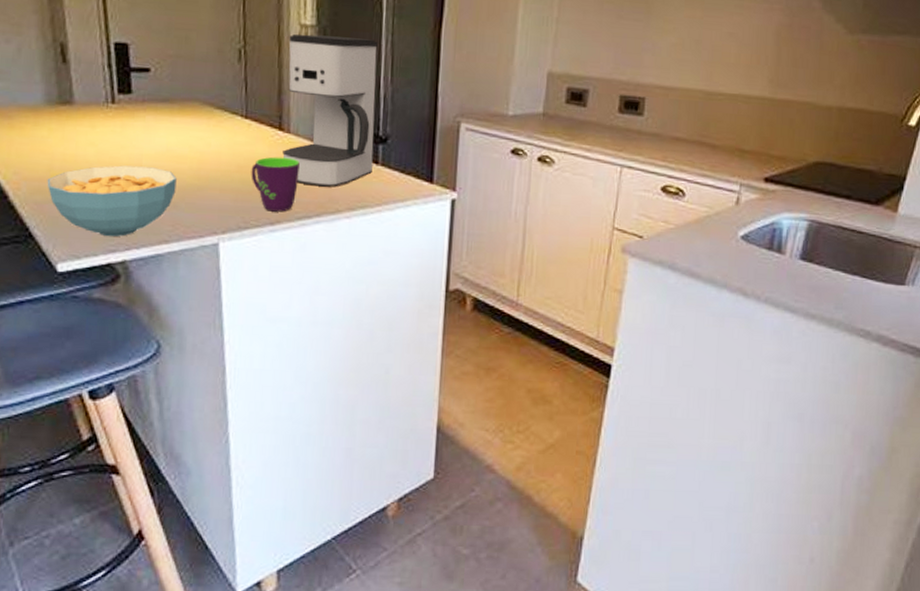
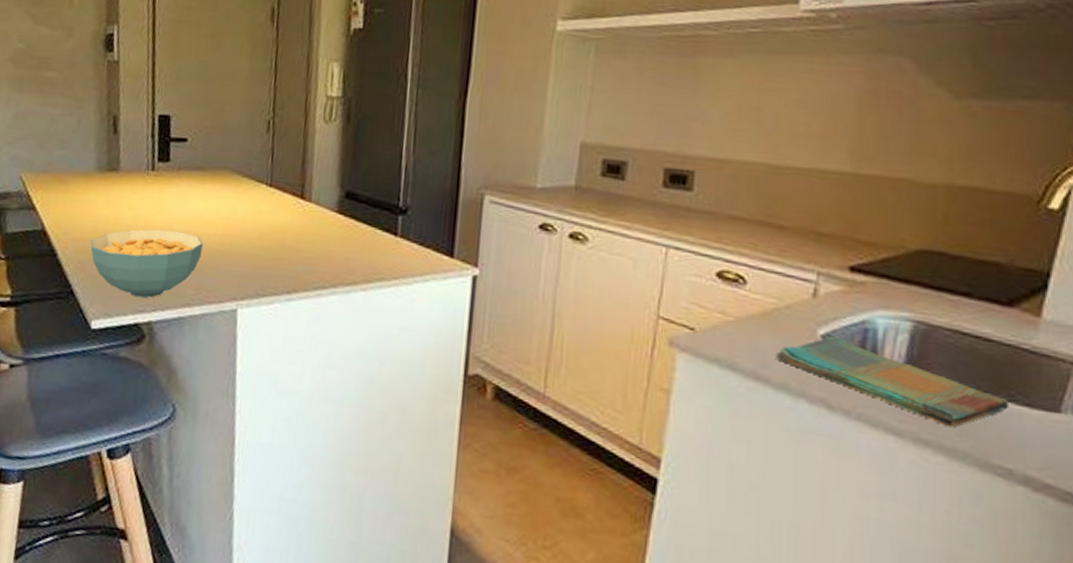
mug: present [251,156,300,212] -> none [271,225,319,281]
coffee maker: present [282,34,378,187] -> none [303,105,402,258]
dish towel: none [705,236,872,303] -> present [775,335,1010,428]

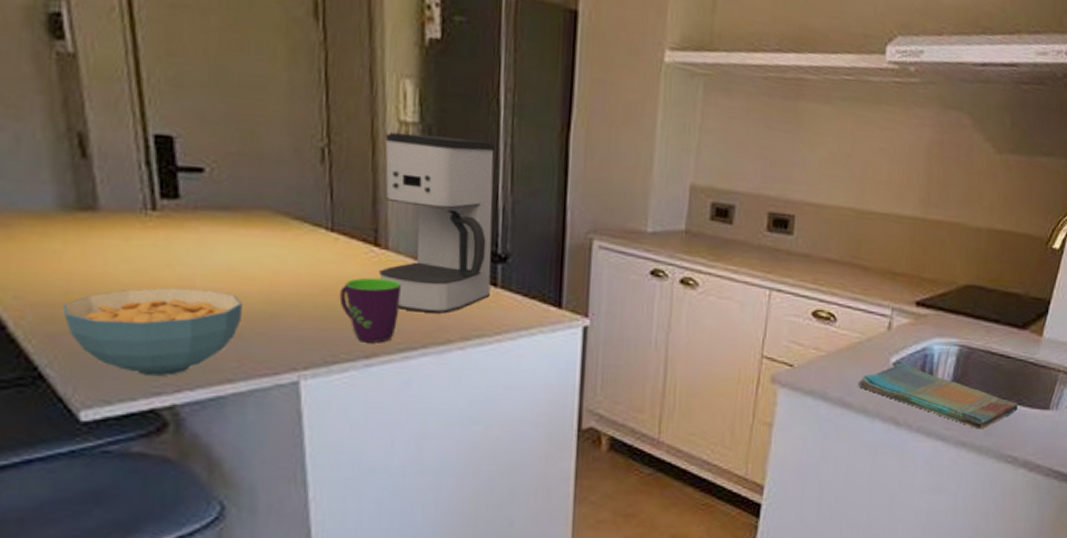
mug: none [271,225,319,281] -> present [339,277,401,343]
coffee maker: none [303,105,402,258] -> present [379,132,495,314]

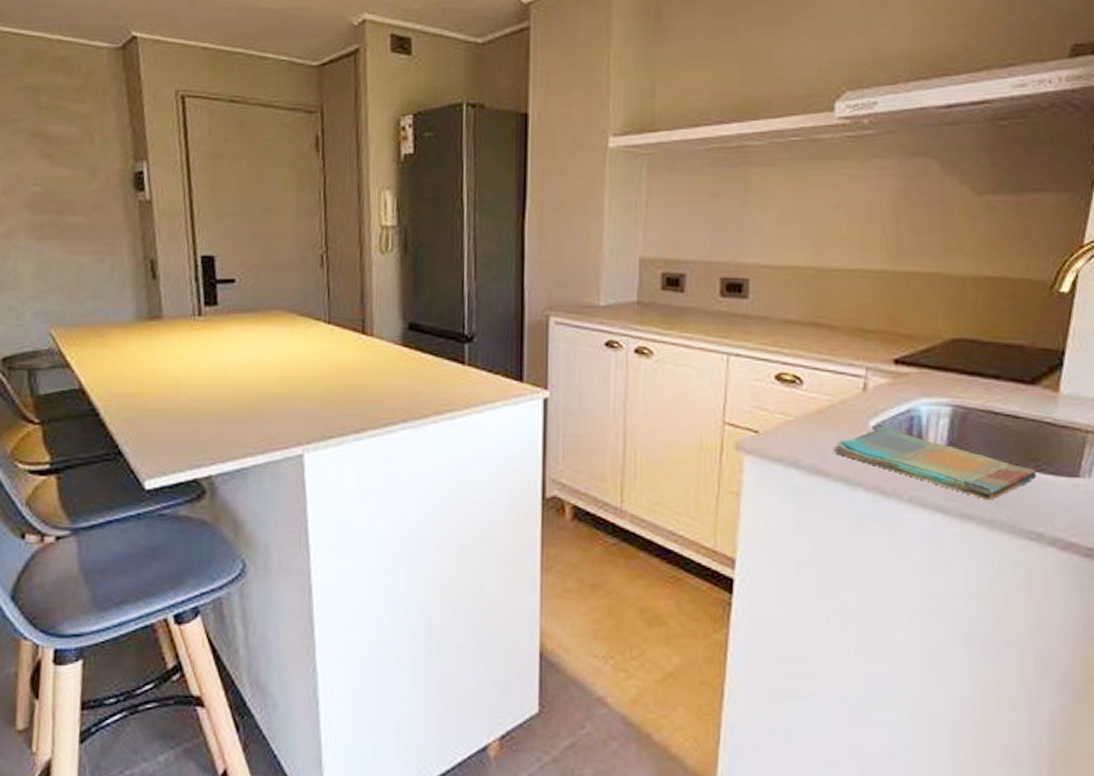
cereal bowl: present [62,287,243,377] -> none [136,378,261,452]
mug: present [339,277,401,343] -> none [335,361,384,419]
coffee maker: present [379,132,495,314] -> none [366,235,460,391]

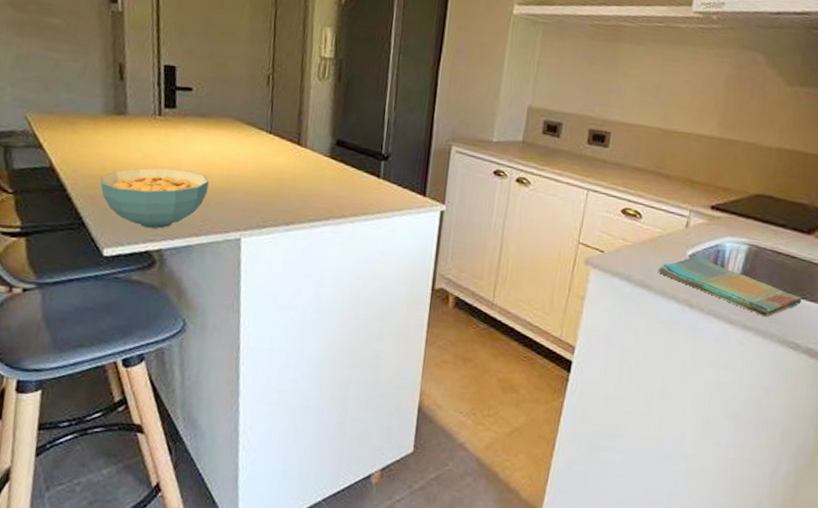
cereal bowl: none [136,378,261,452] -> present [100,168,209,229]

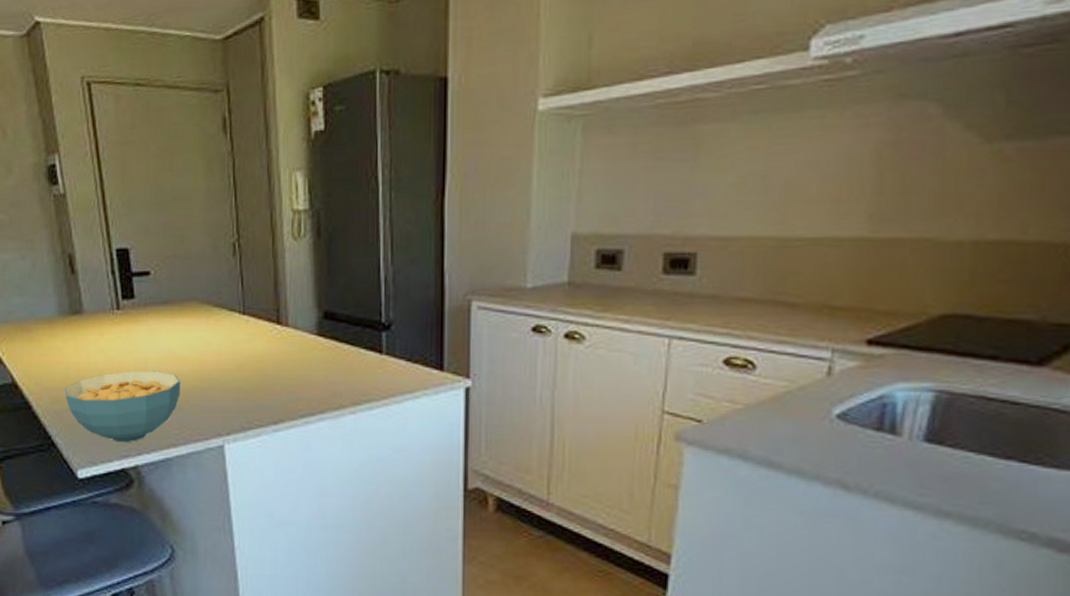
dish towel: present [657,255,802,317] -> none [787,414,1036,497]

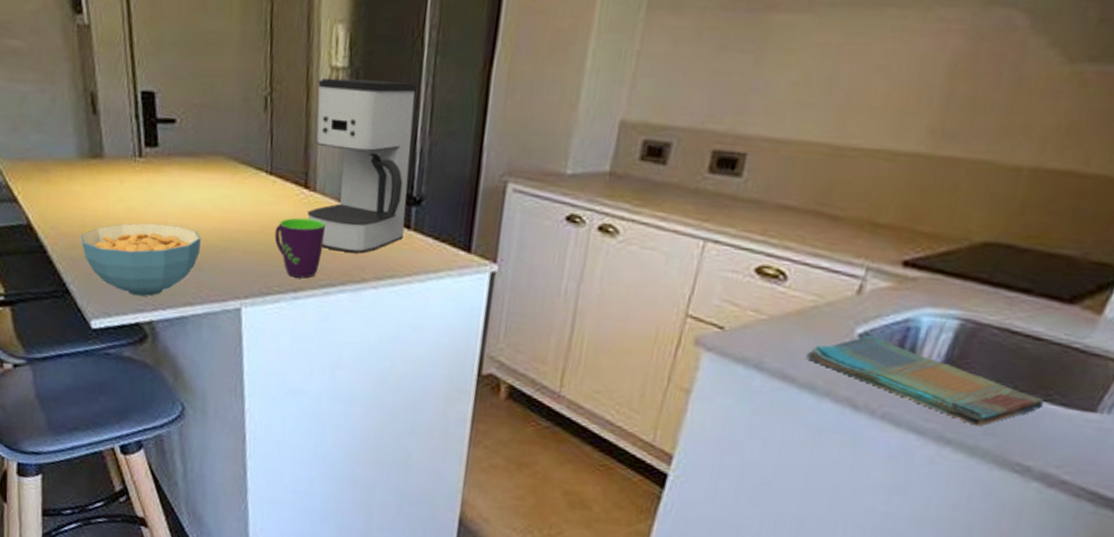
mug: none [251,352,300,410] -> present [274,217,325,279]
coffee maker: none [282,218,377,381] -> present [307,78,417,254]
dish towel: none [787,414,1036,497] -> present [805,334,1045,427]

